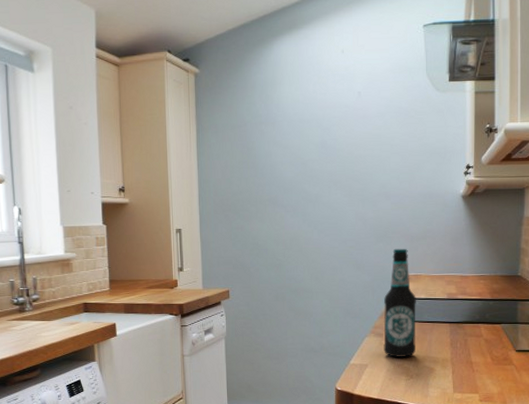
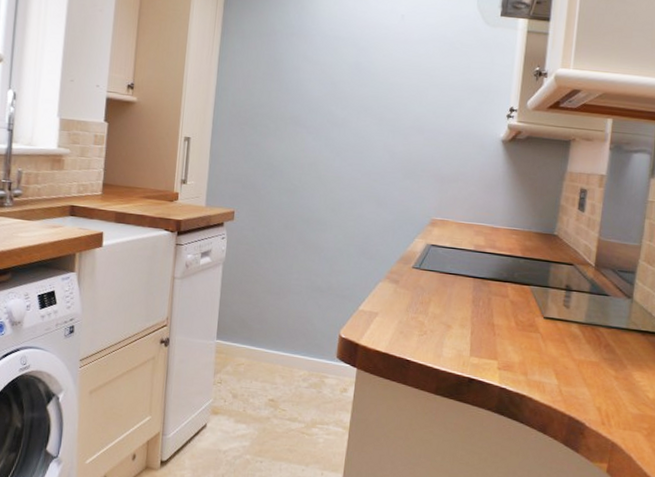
bottle: present [383,248,416,357] -> none [397,188,440,310]

